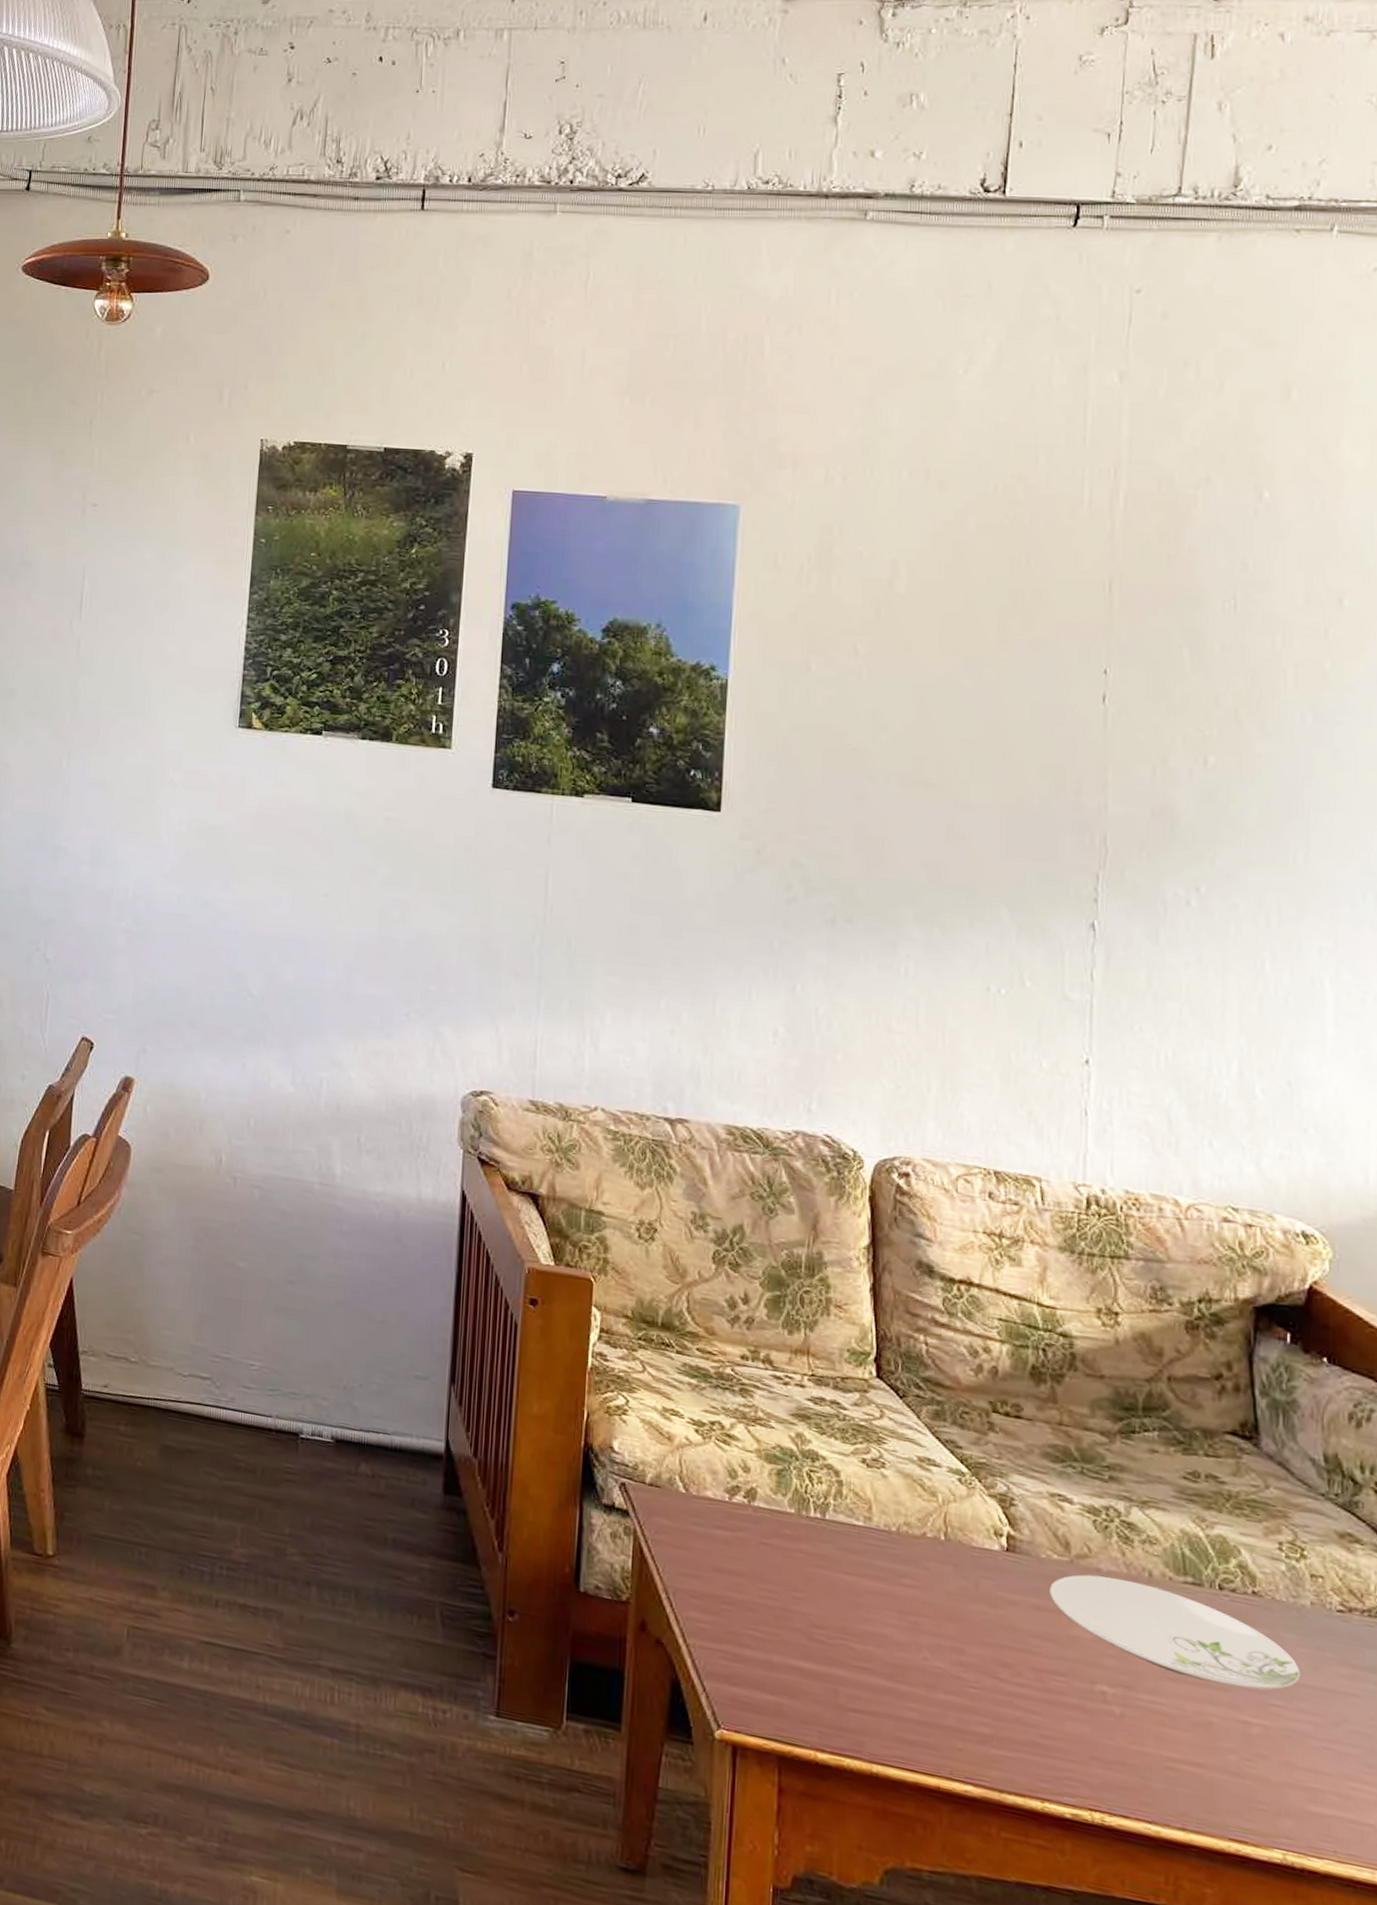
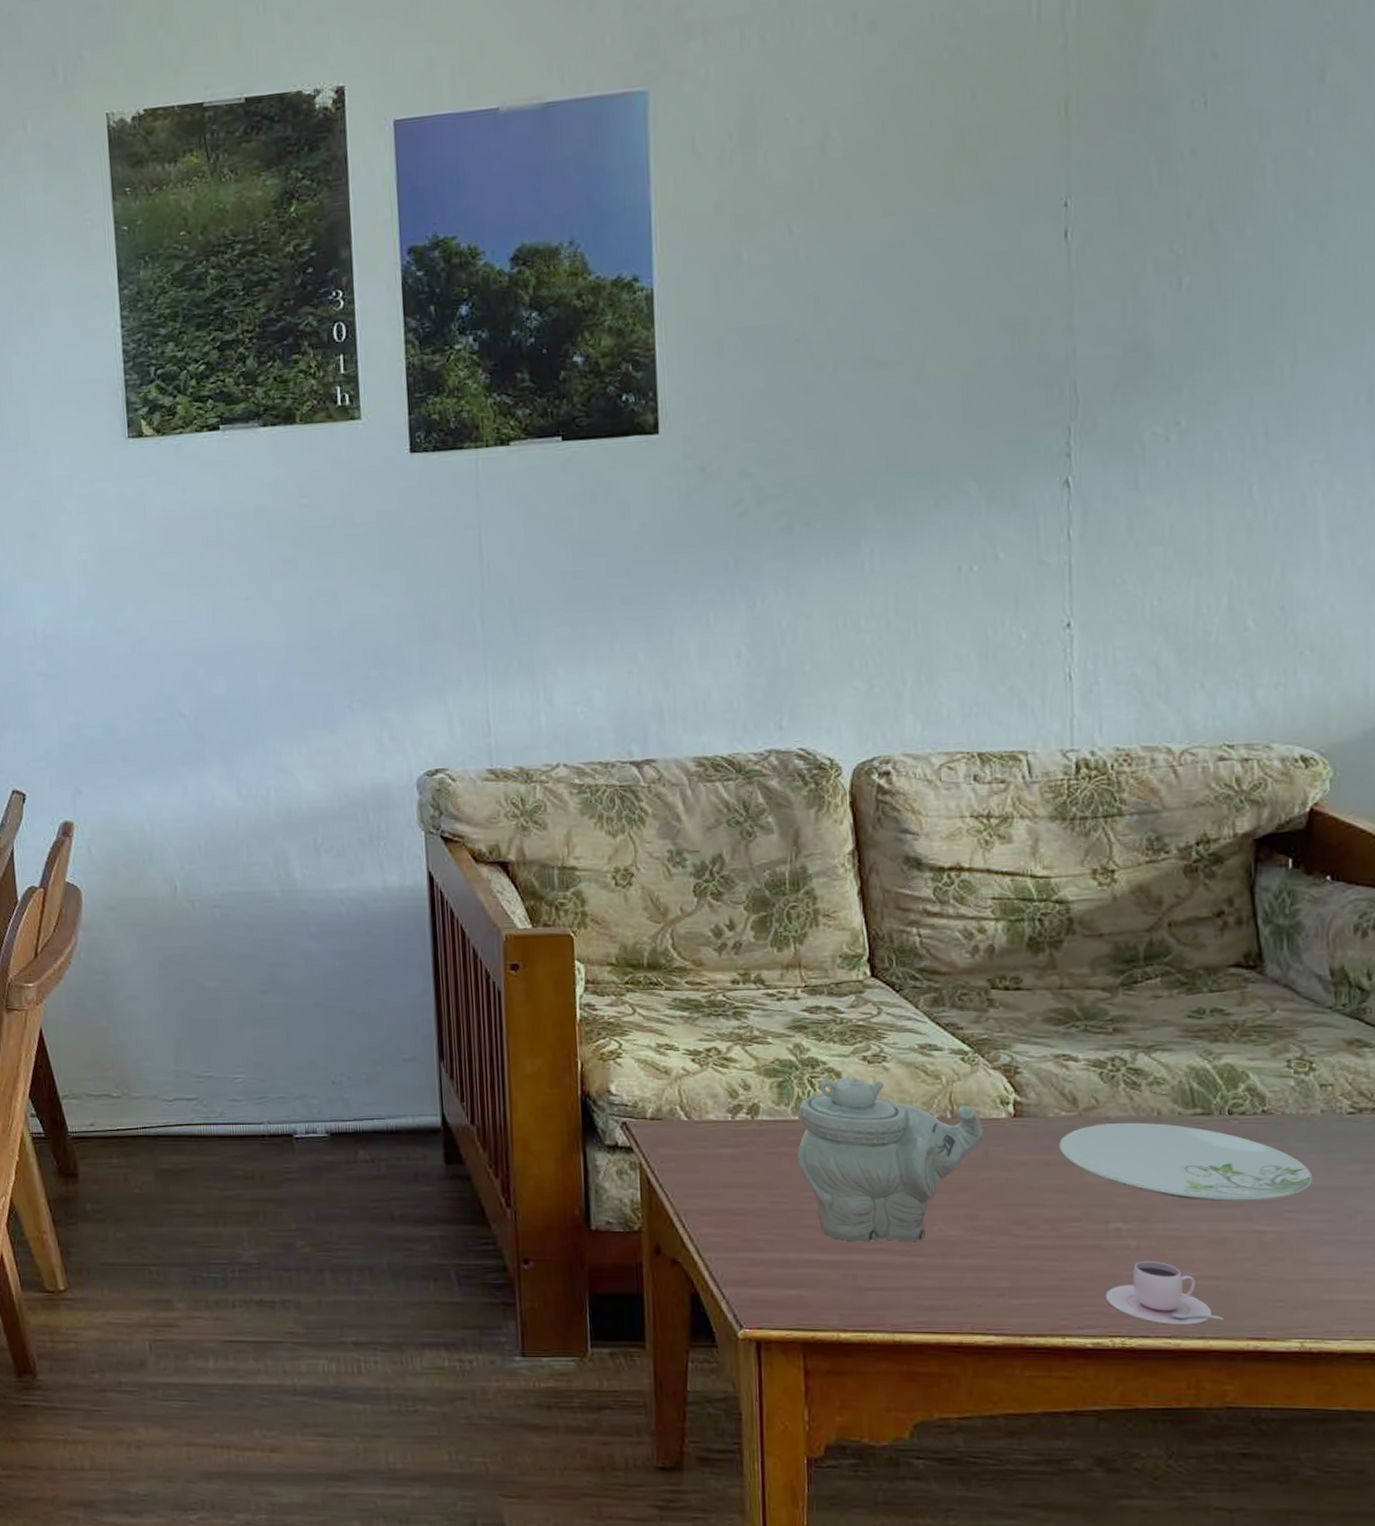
teapot: none [790,1474,976,1667] -> present [797,1077,984,1242]
teacup: none [1088,1731,1206,1814] -> present [1106,1261,1224,1325]

